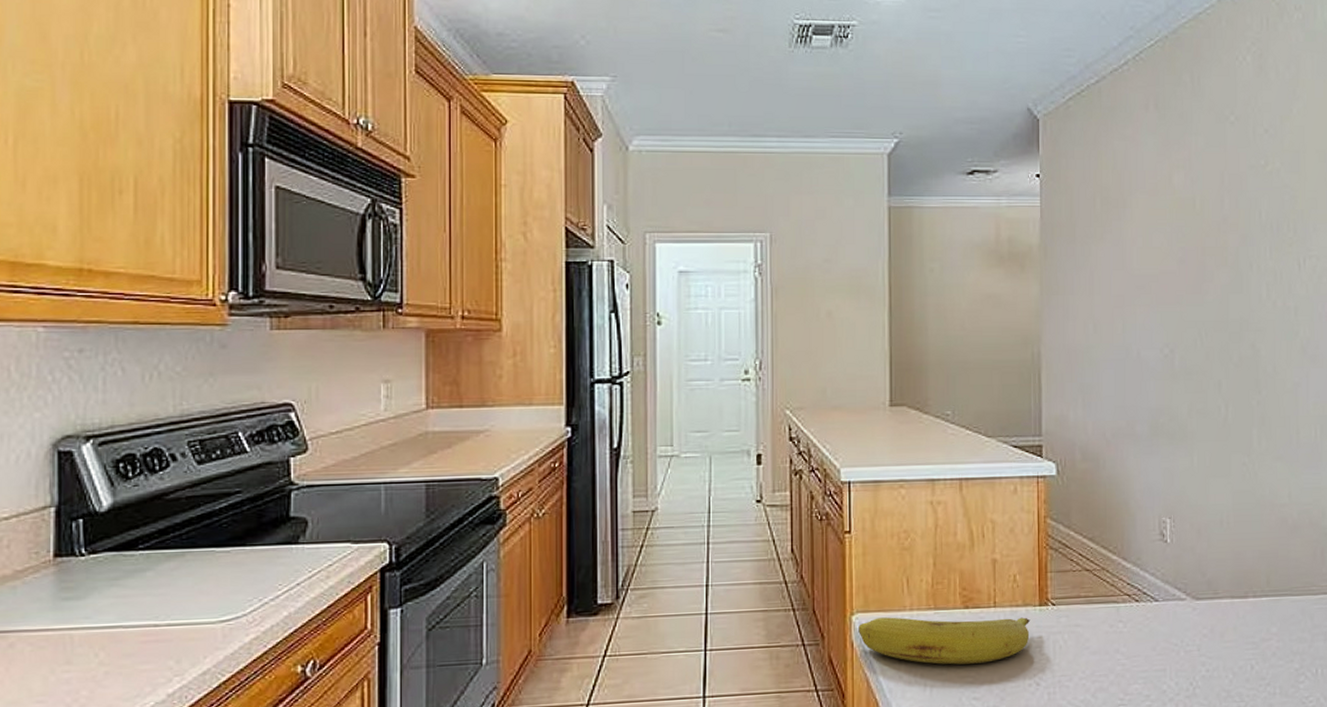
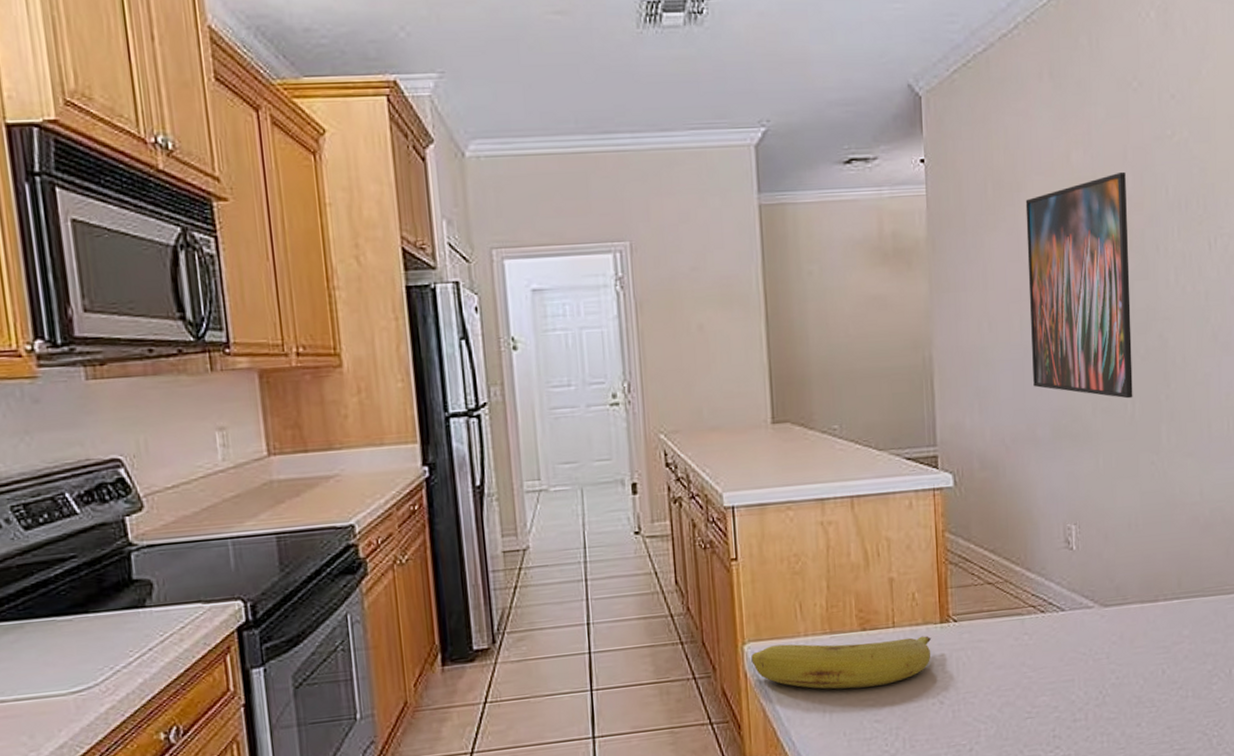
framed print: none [1130,196,1226,402] -> present [1025,172,1133,399]

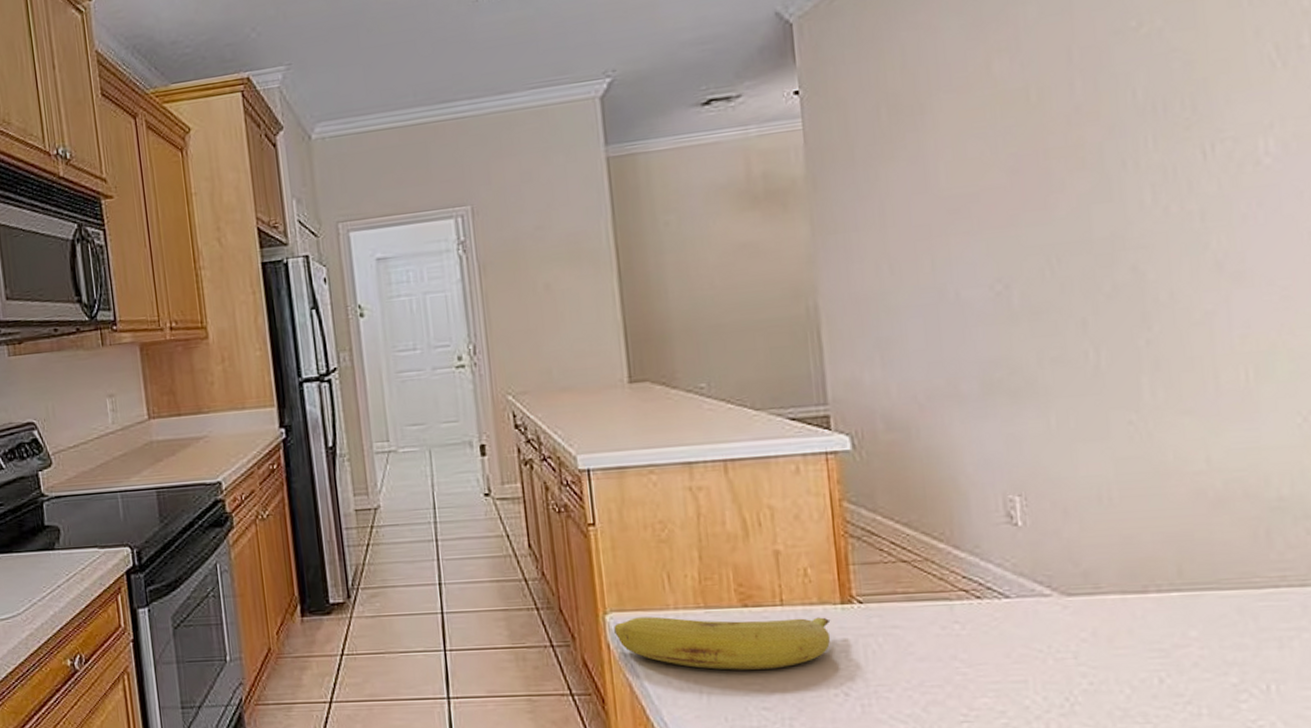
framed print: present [1025,172,1133,399] -> none [932,78,1097,346]

